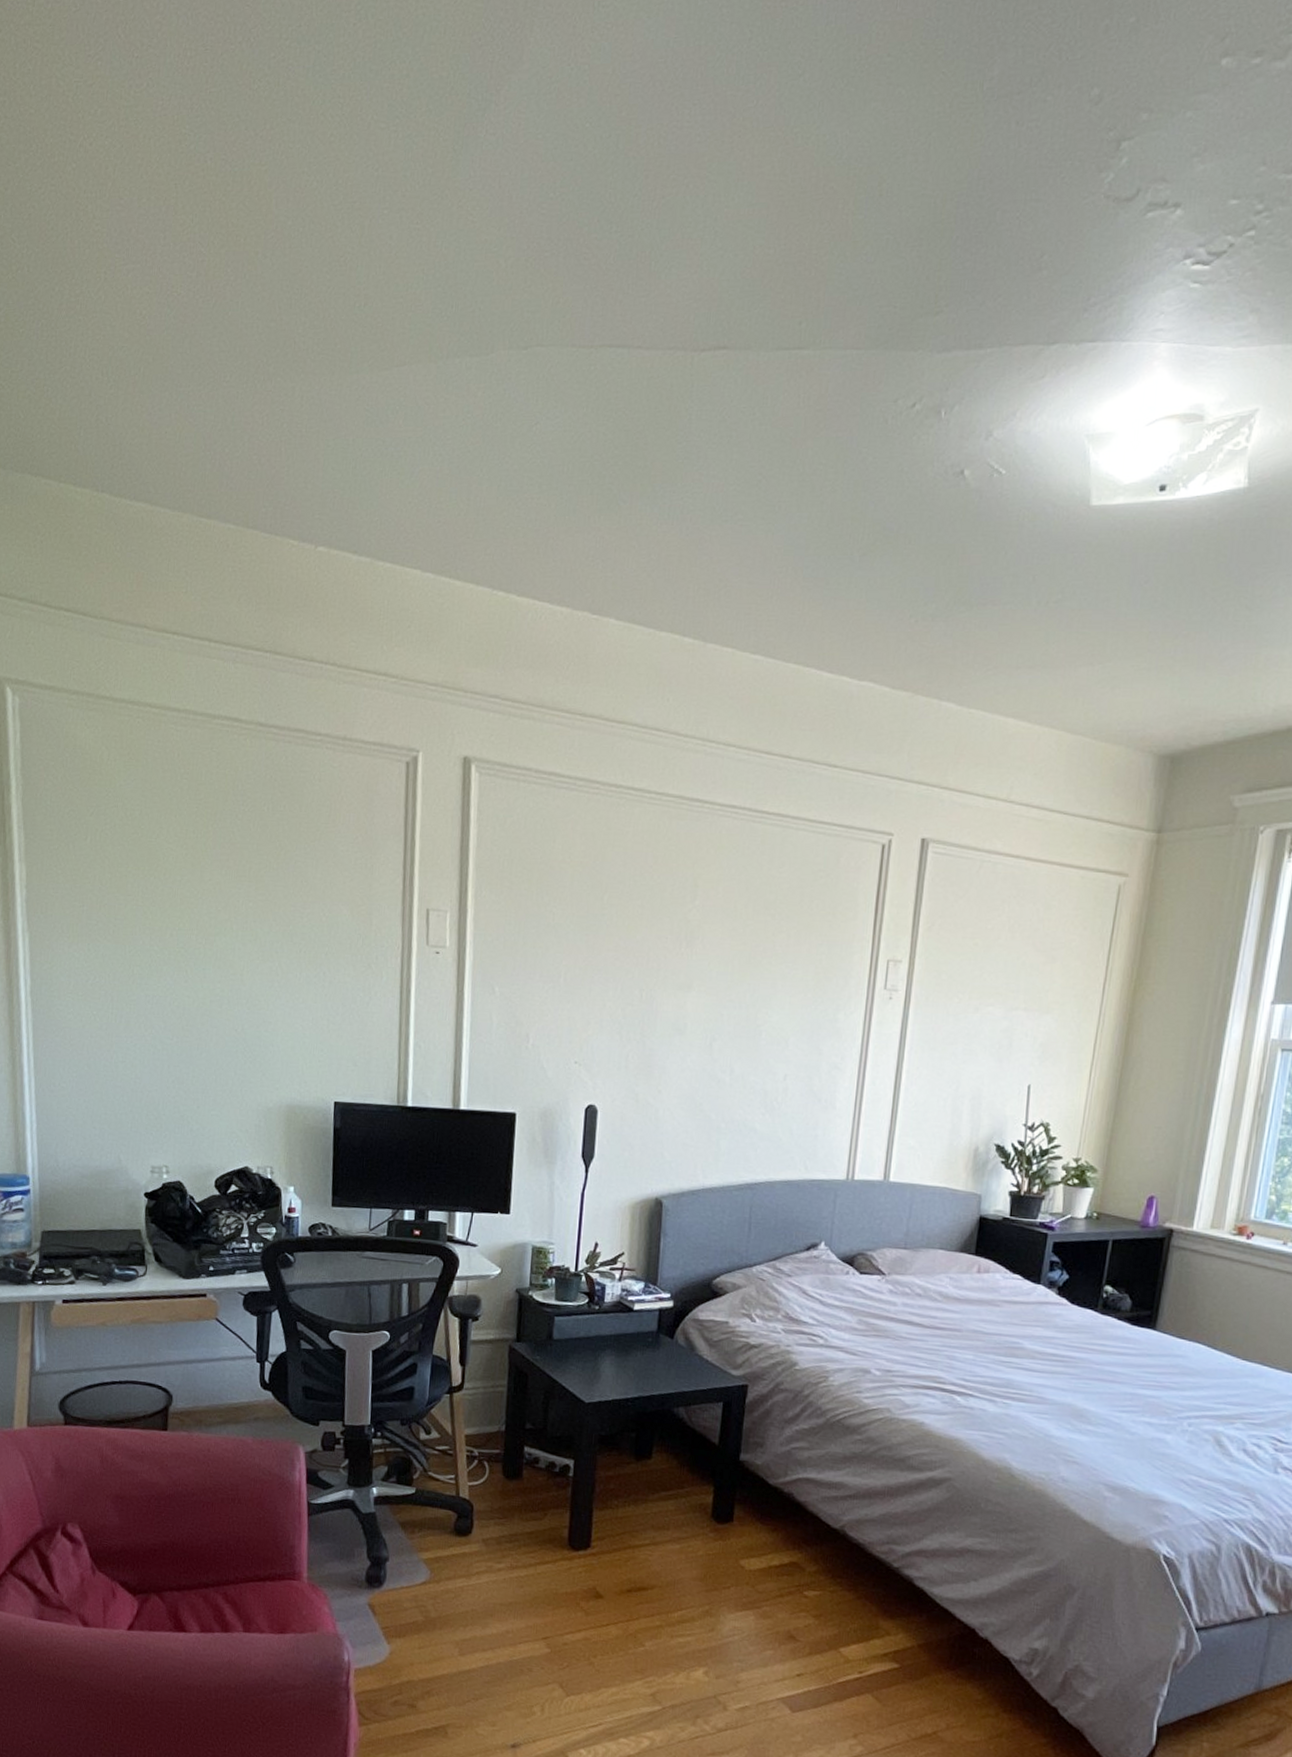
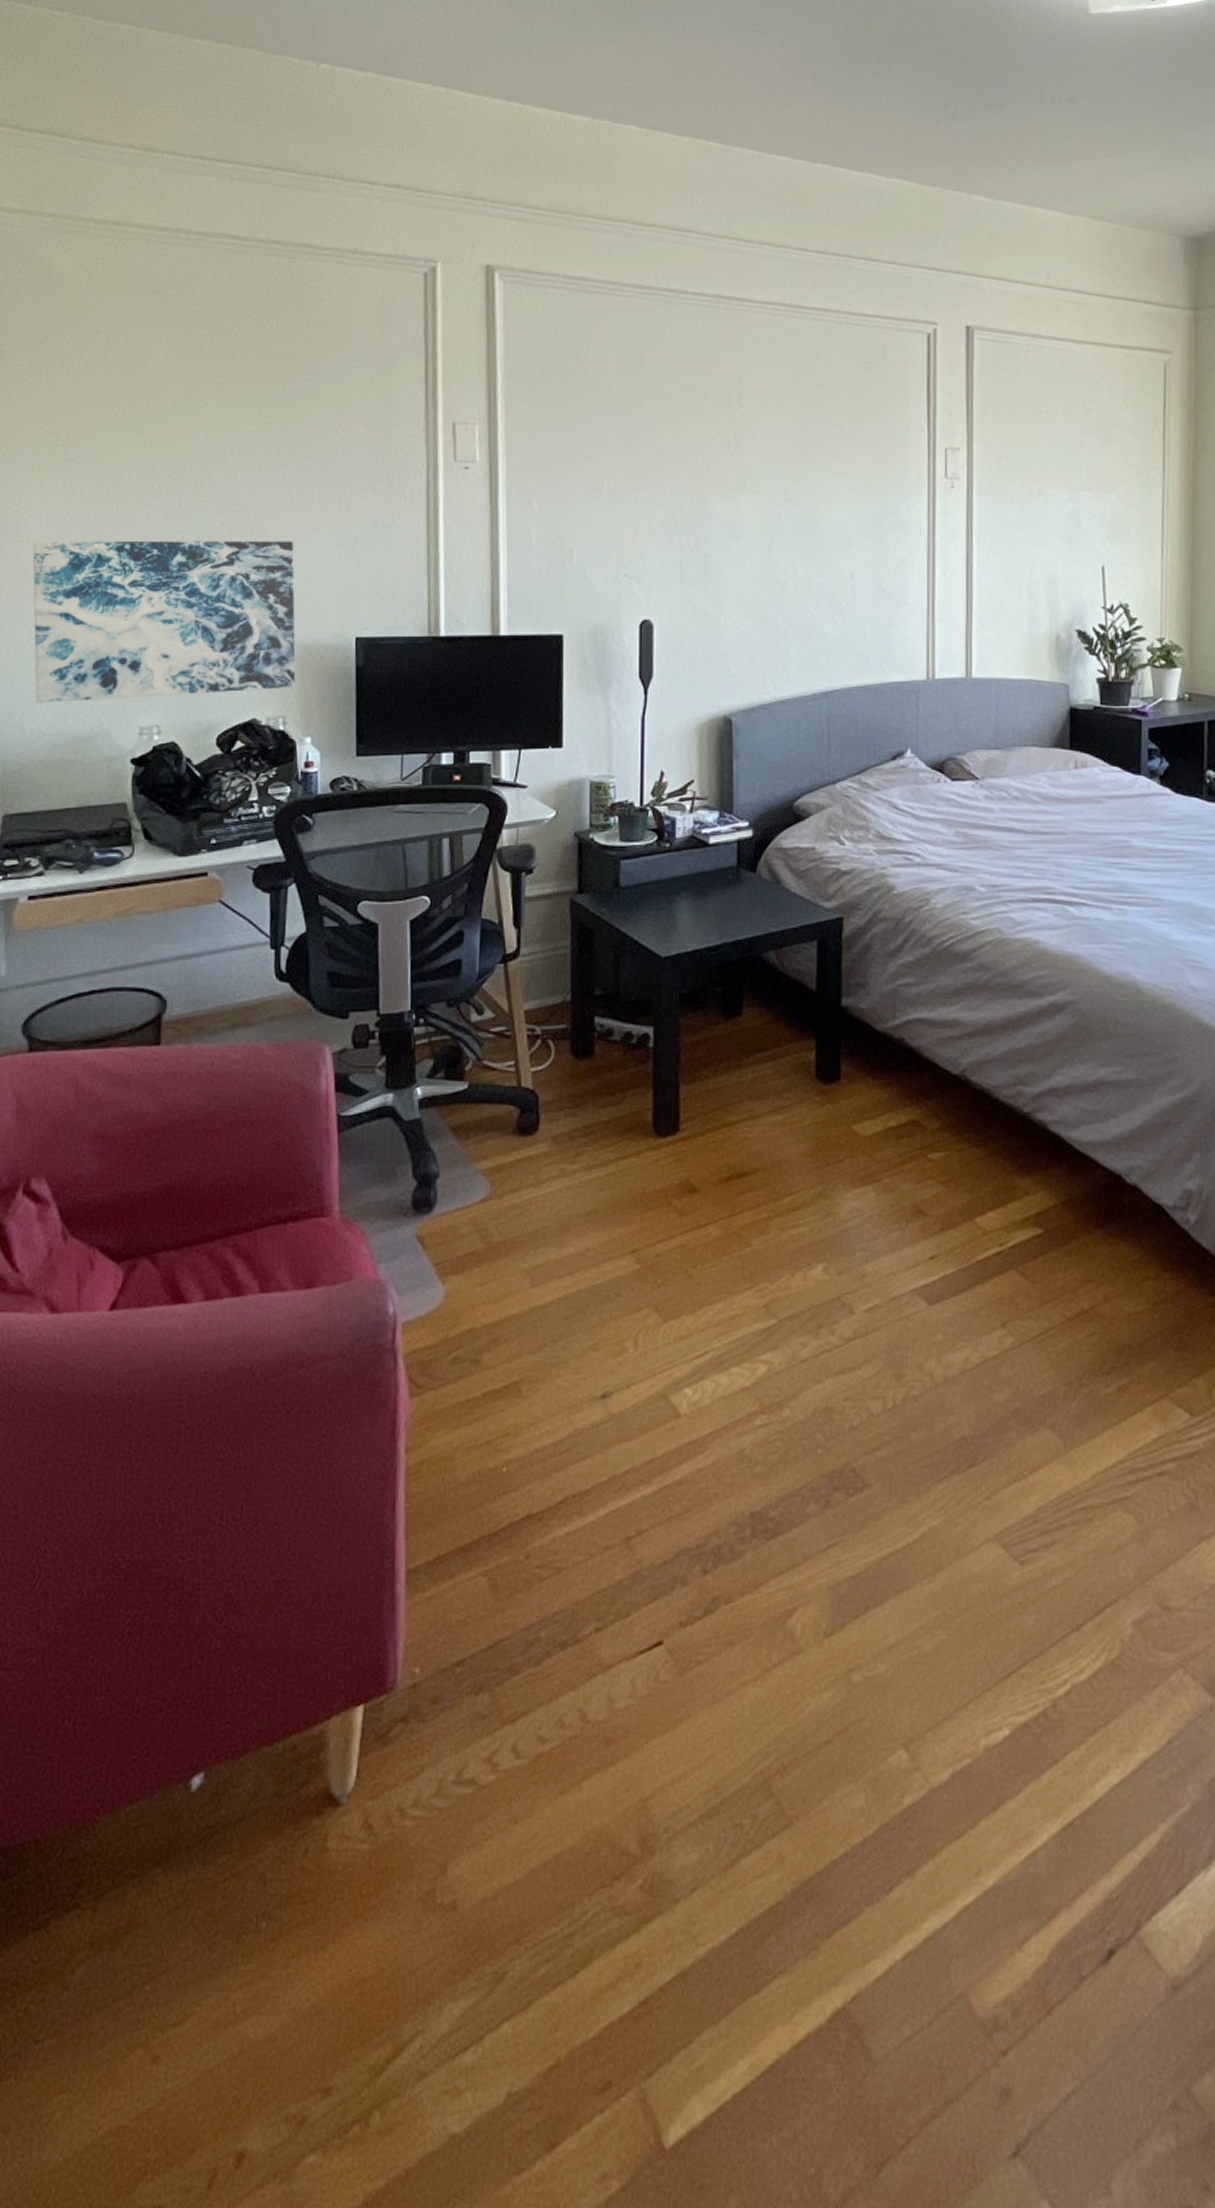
wall art: none [63,997,283,1143] -> present [33,540,296,703]

